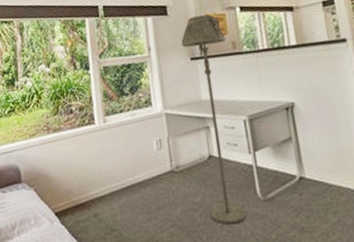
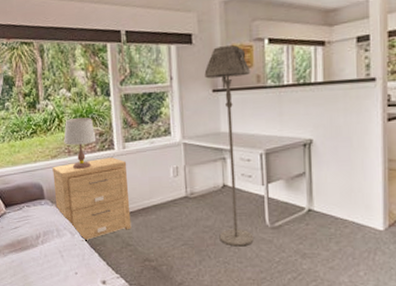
side table: none [30,132,116,229] -> present [52,157,132,241]
table lamp: none [42,92,76,147] -> present [63,117,97,169]

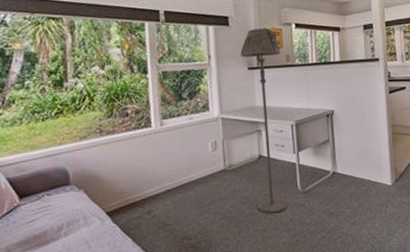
side table: present [52,157,132,241] -> none [80,135,169,227]
table lamp: present [63,117,97,169] -> none [95,95,132,150]

